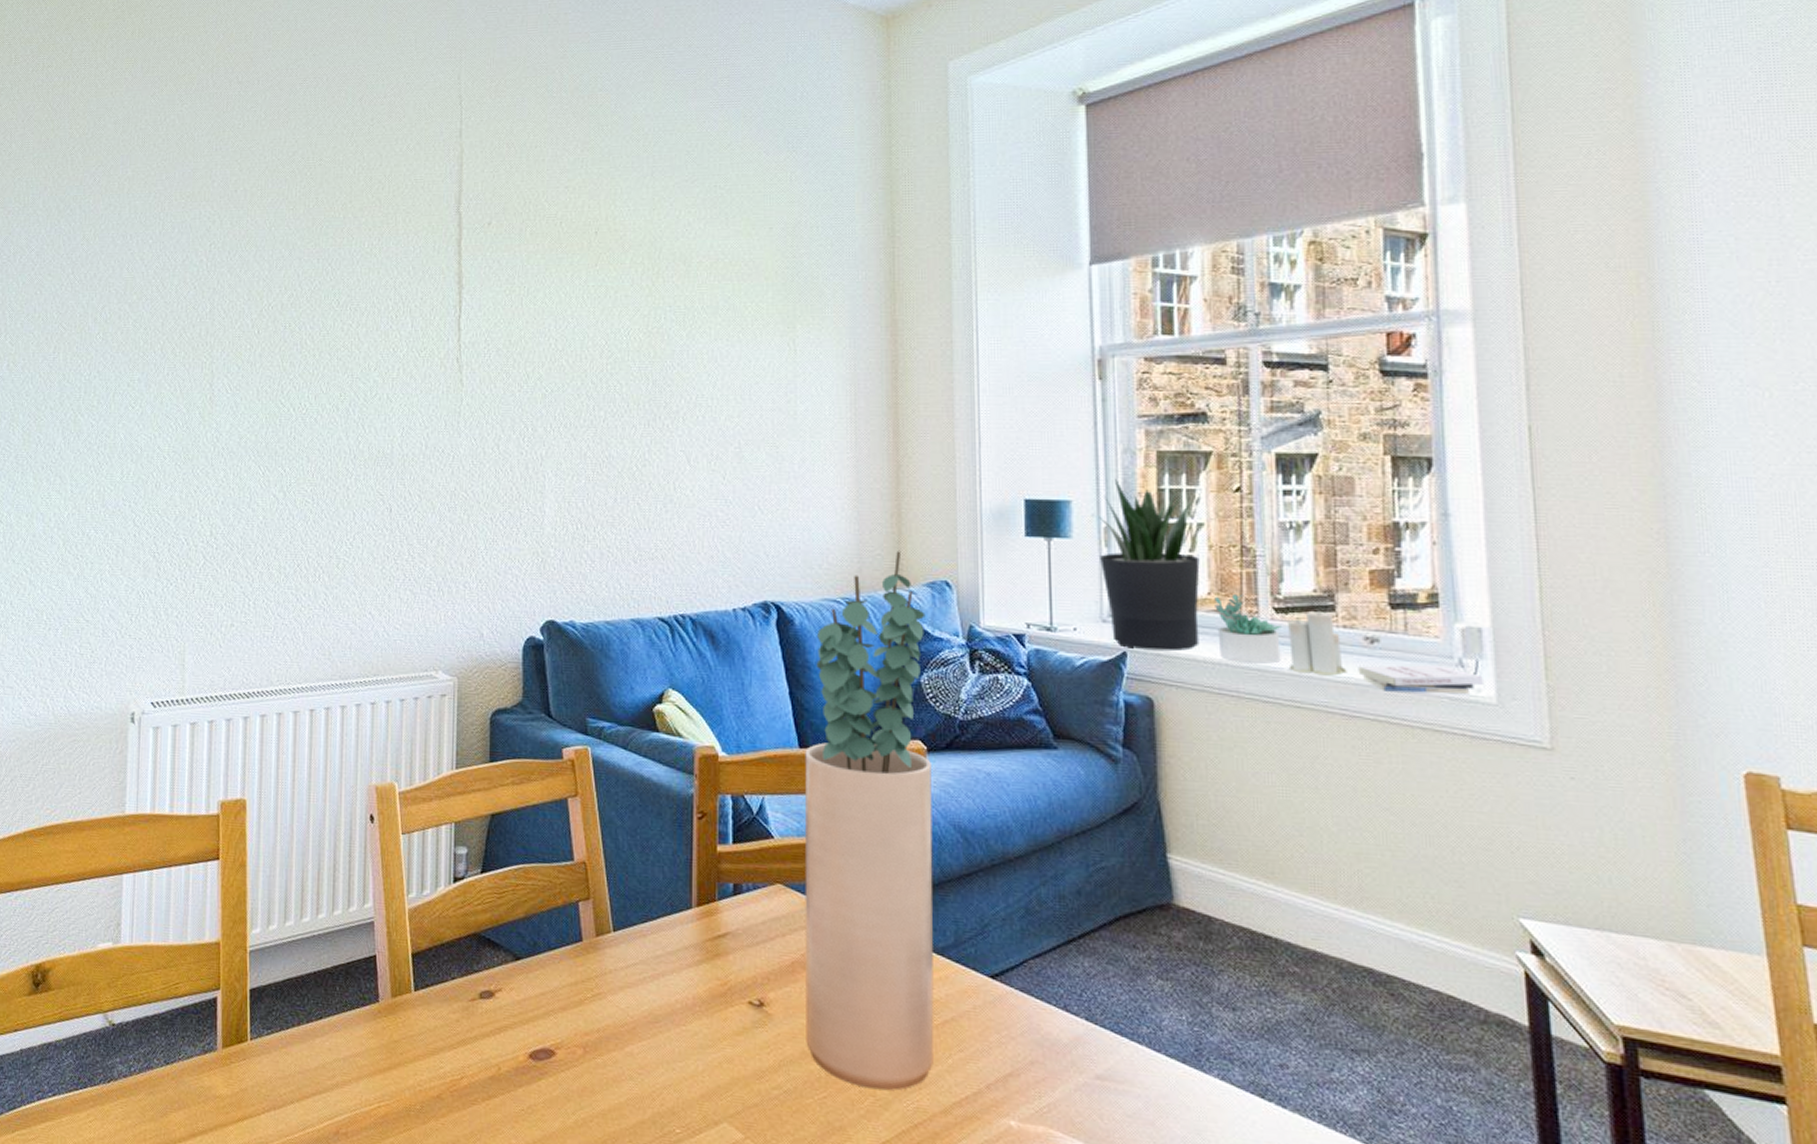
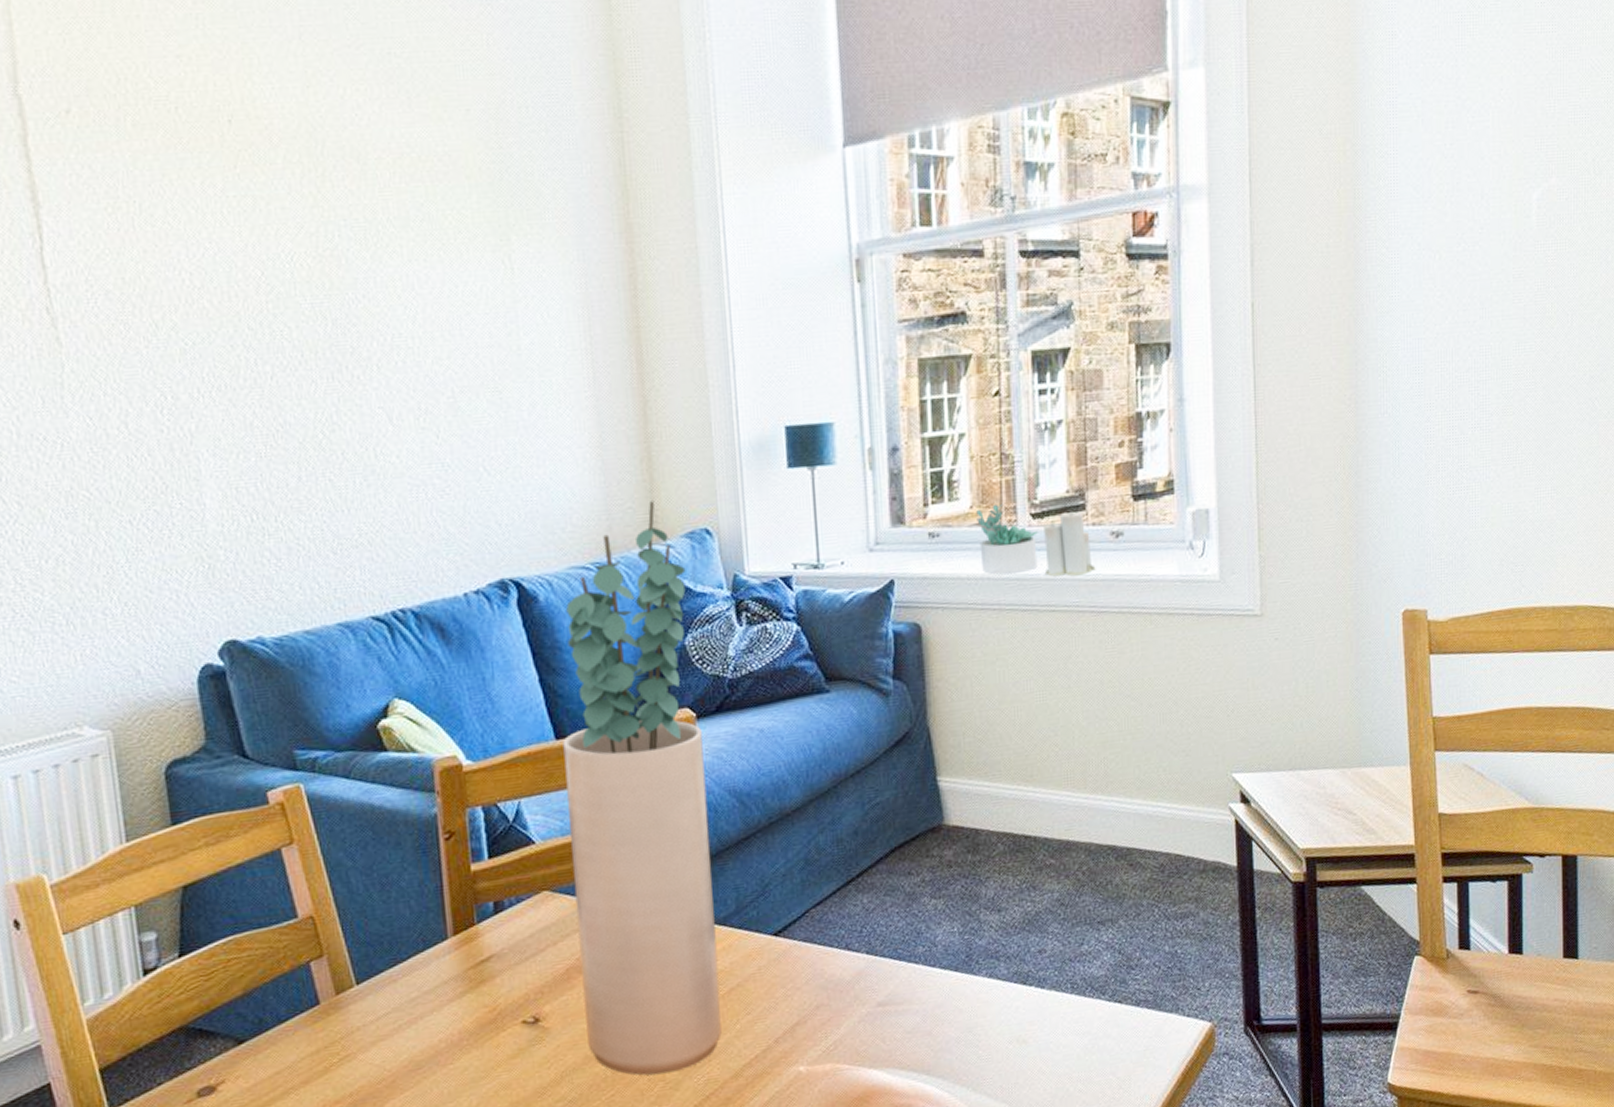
planter: present [1099,478,1200,652] -> none [862,393,963,576]
books: present [1358,664,1483,695] -> none [1105,549,1209,583]

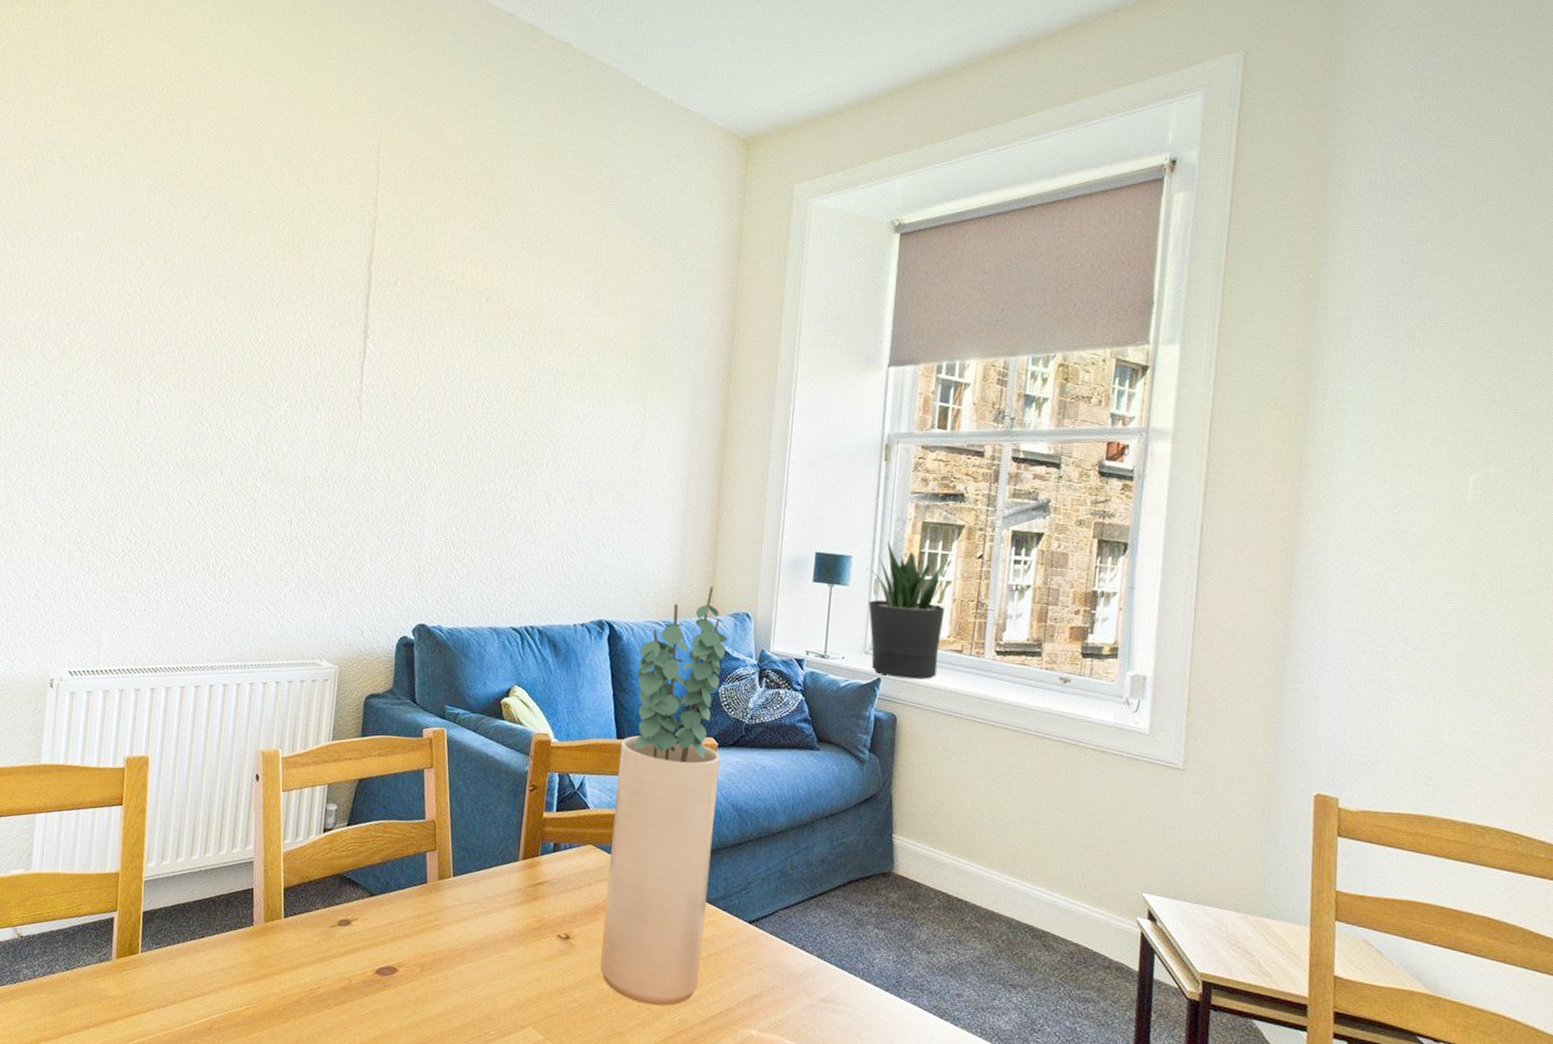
planter: none [862,393,963,576] -> present [868,541,945,680]
succulent plant: present [976,503,1038,575] -> none [951,637,1000,694]
candle: present [1044,509,1096,577] -> none [1001,654,1044,706]

